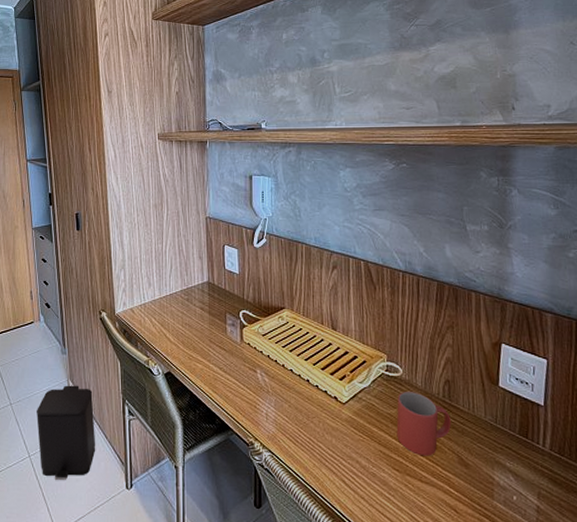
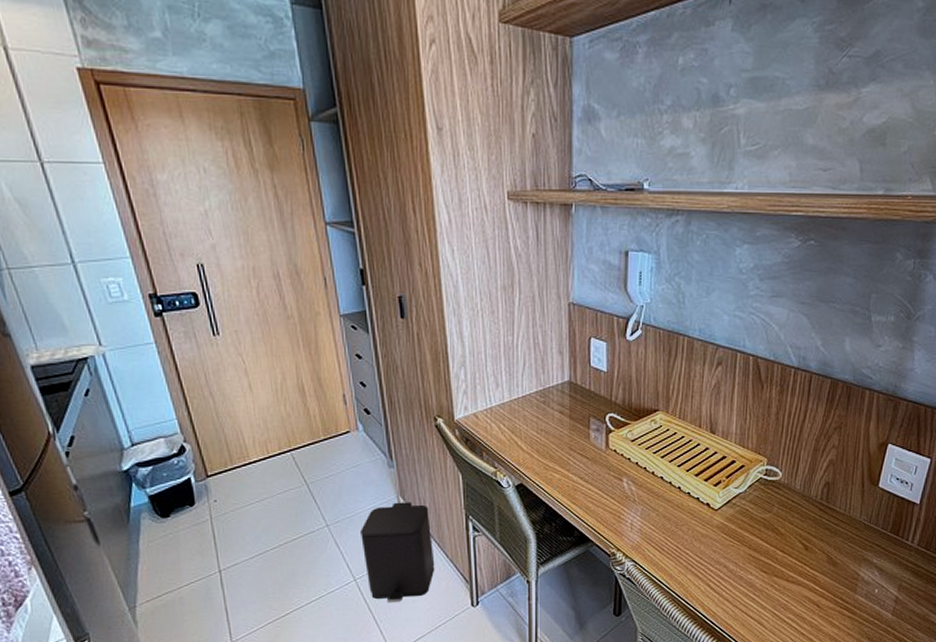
mug: present [396,392,451,456] -> none [768,495,826,558]

